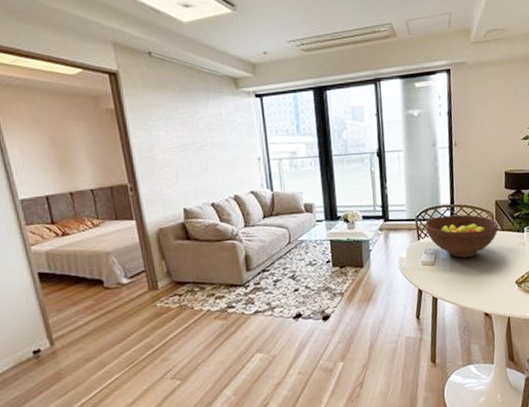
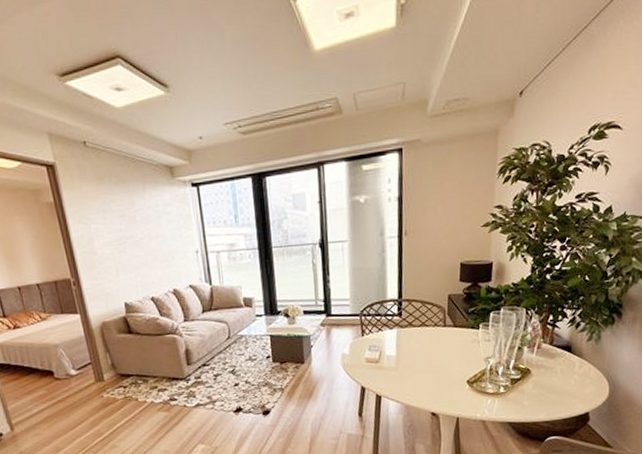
fruit bowl: present [425,214,499,258] -> none [370,309,451,355]

